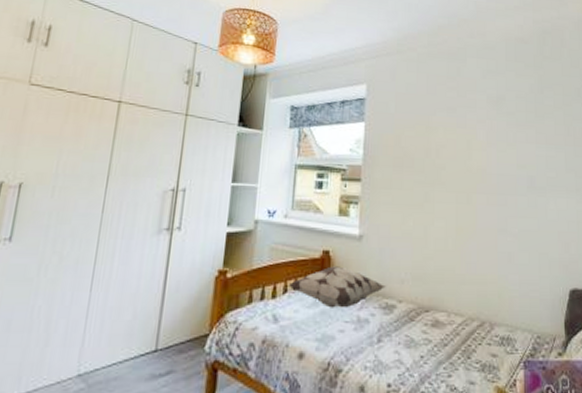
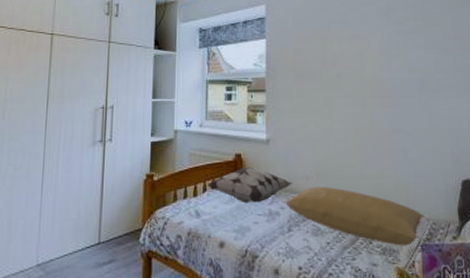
pillow: none [375,290,536,362] -> present [284,186,432,246]

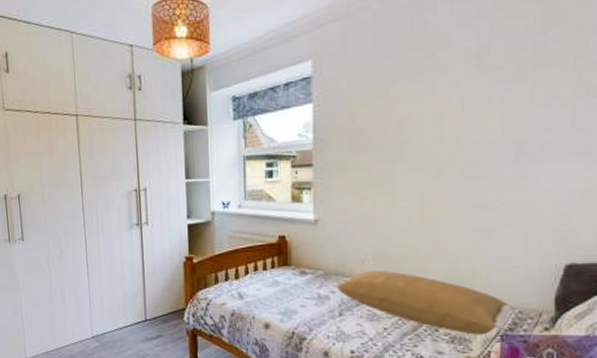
decorative pillow: present [206,167,293,204] -> none [248,249,345,287]

